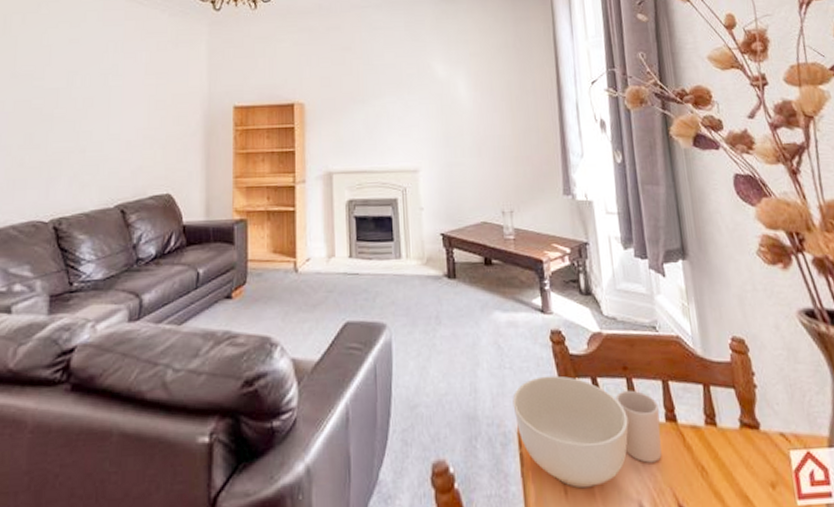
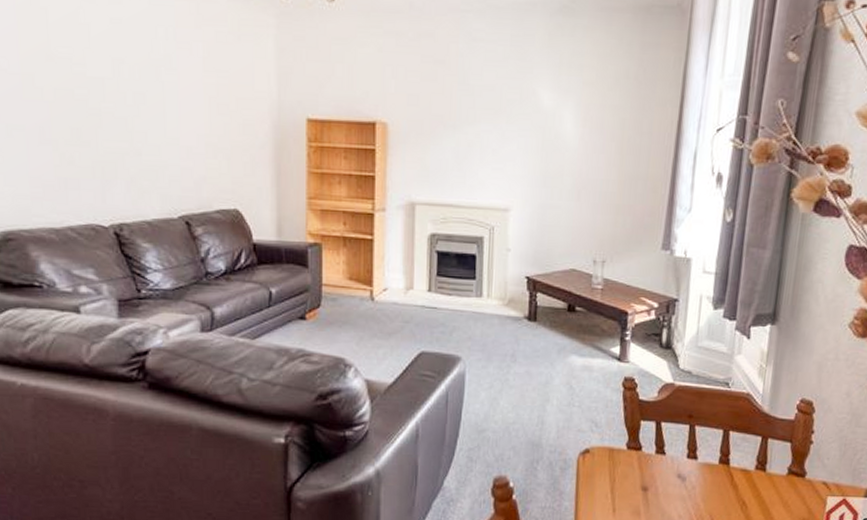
bowl: present [512,375,628,489] -> none [576,416,684,509]
mug: present [615,390,662,463] -> none [675,435,715,495]

